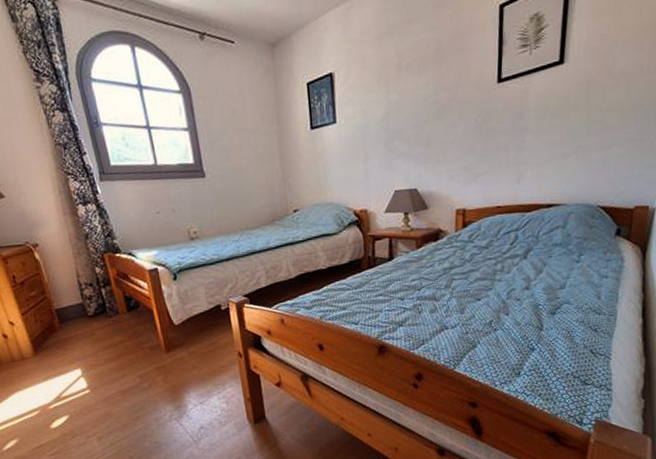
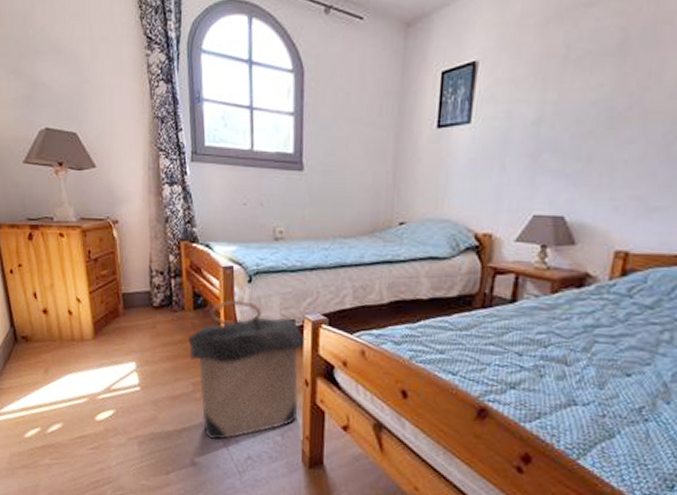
laundry hamper: none [126,296,238,420] -> present [187,300,306,441]

